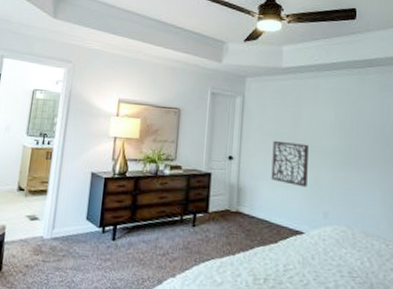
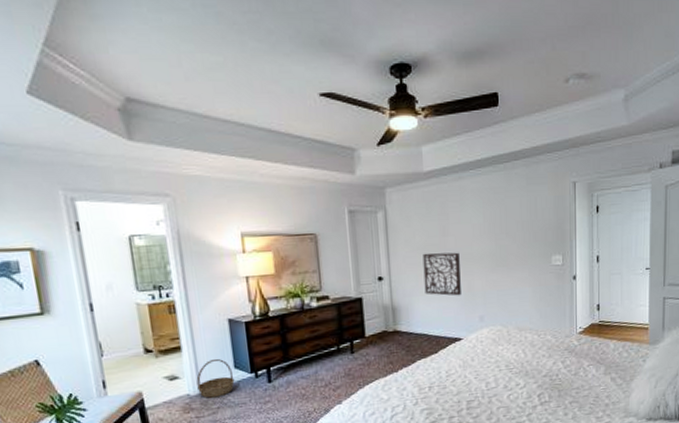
basket: none [51,208,84,245] -> present [196,359,235,398]

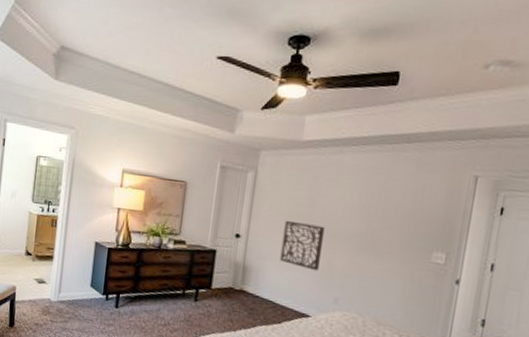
basket: present [196,359,235,398] -> none [57,274,88,309]

